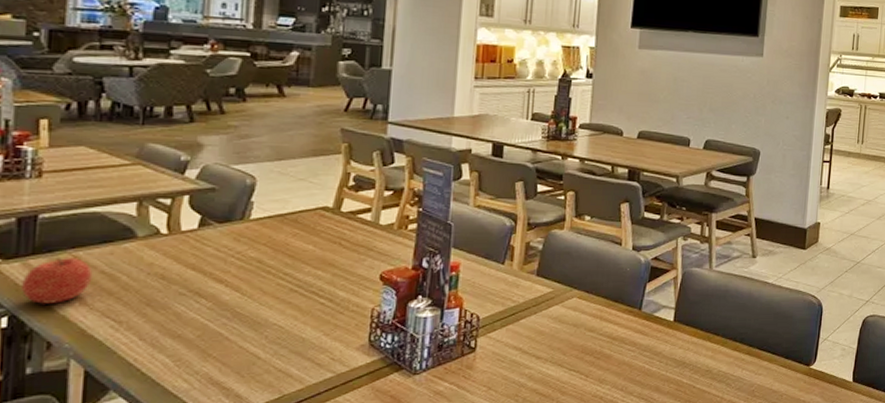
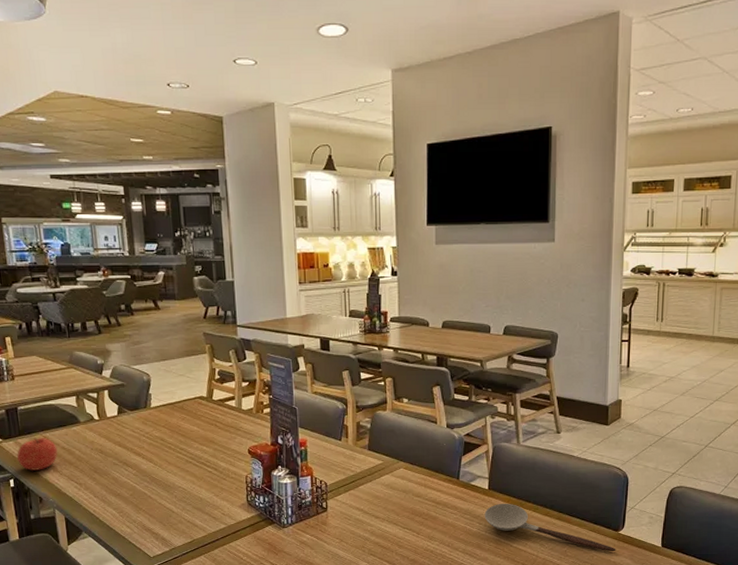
spoon: none [666,337,807,390] -> present [484,503,616,552]

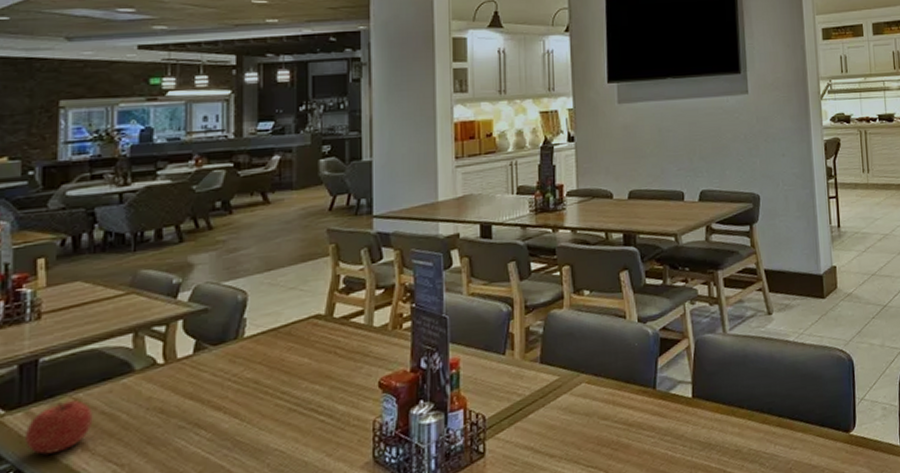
spoon: present [484,503,616,552] -> none [689,413,850,461]

